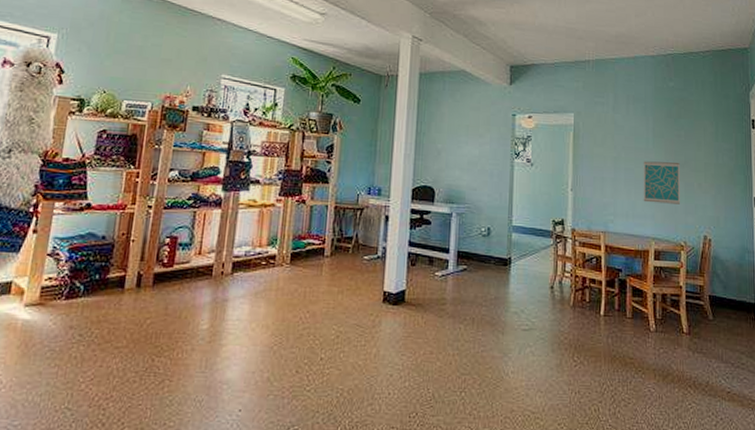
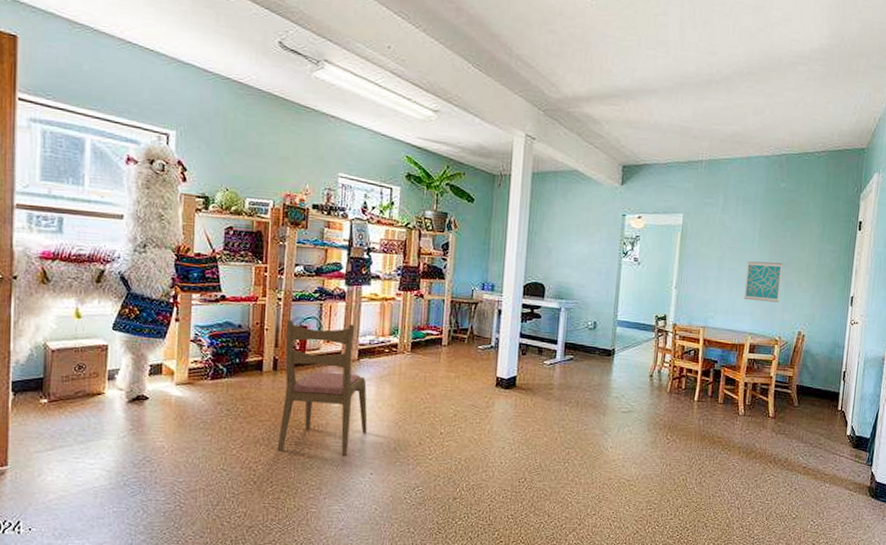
dining chair: none [133,229,240,390] -> present [277,319,367,457]

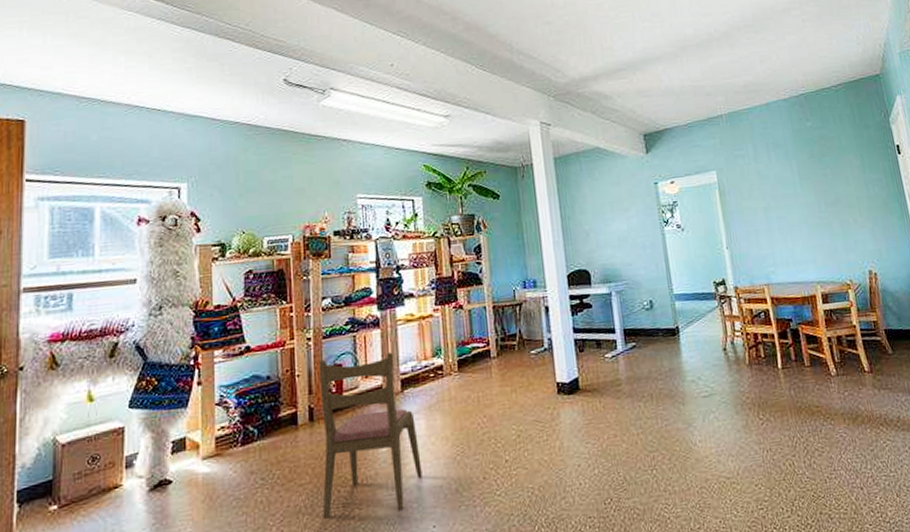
wall art: present [743,261,783,302] -> none [794,202,840,247]

